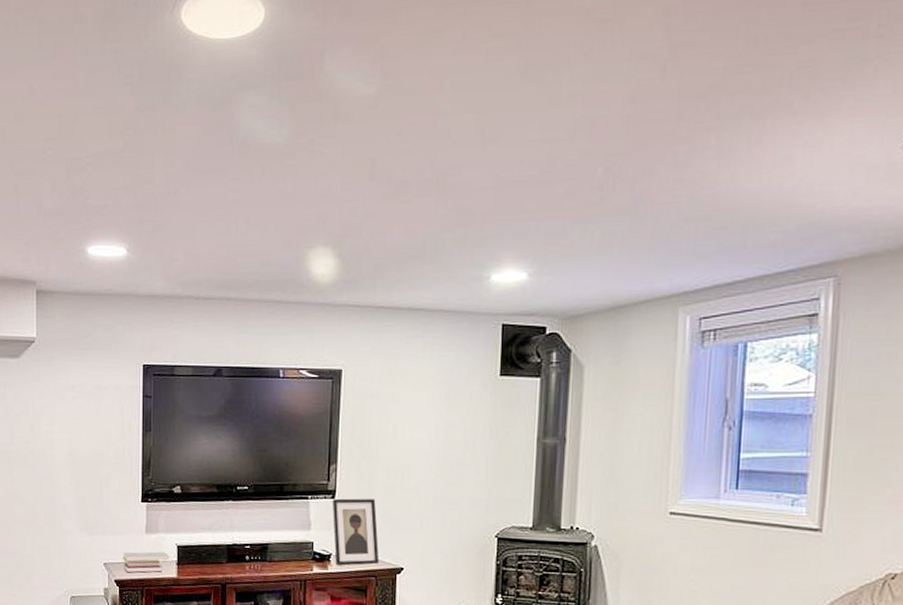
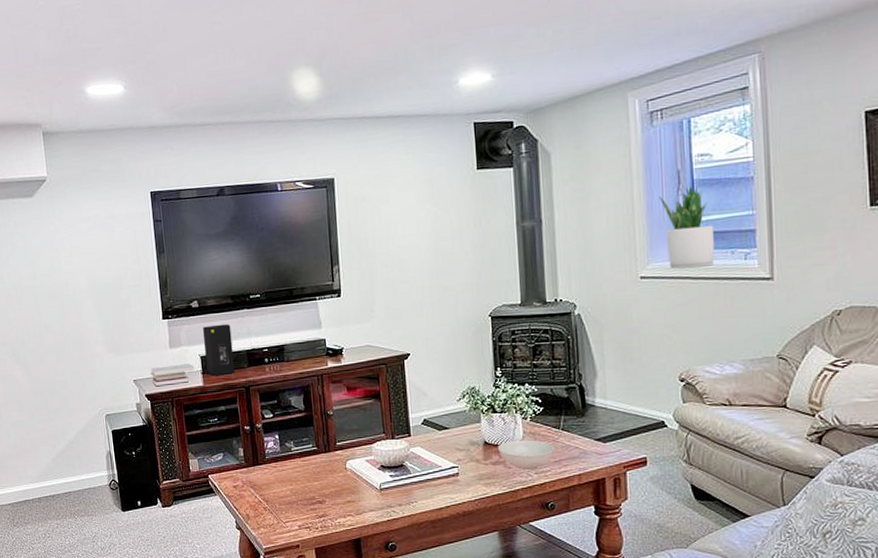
speaker: none [183,514,213,569] -> present [203,324,235,376]
picture frame: present [332,498,380,566] -> none [339,293,388,358]
planter: none [701,417,759,509] -> present [659,185,714,269]

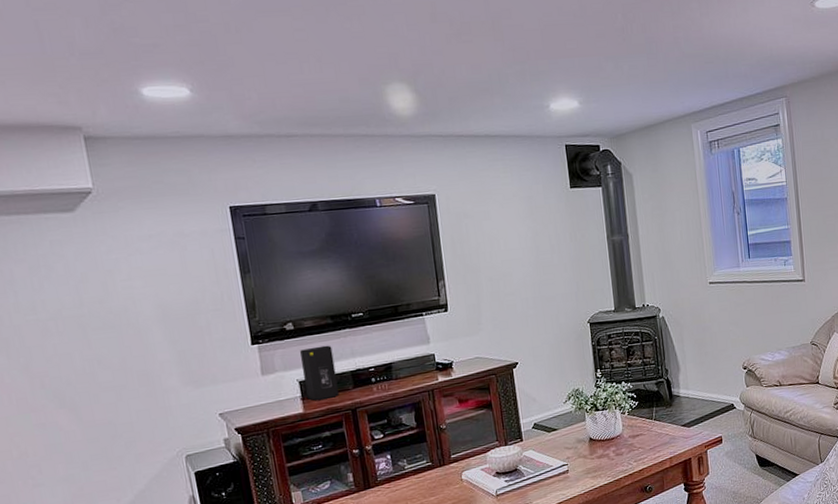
books: present [150,363,195,387] -> none [239,390,293,419]
bowl: present [497,439,554,469] -> none [601,431,649,459]
planter: present [659,185,714,269] -> none [720,205,763,275]

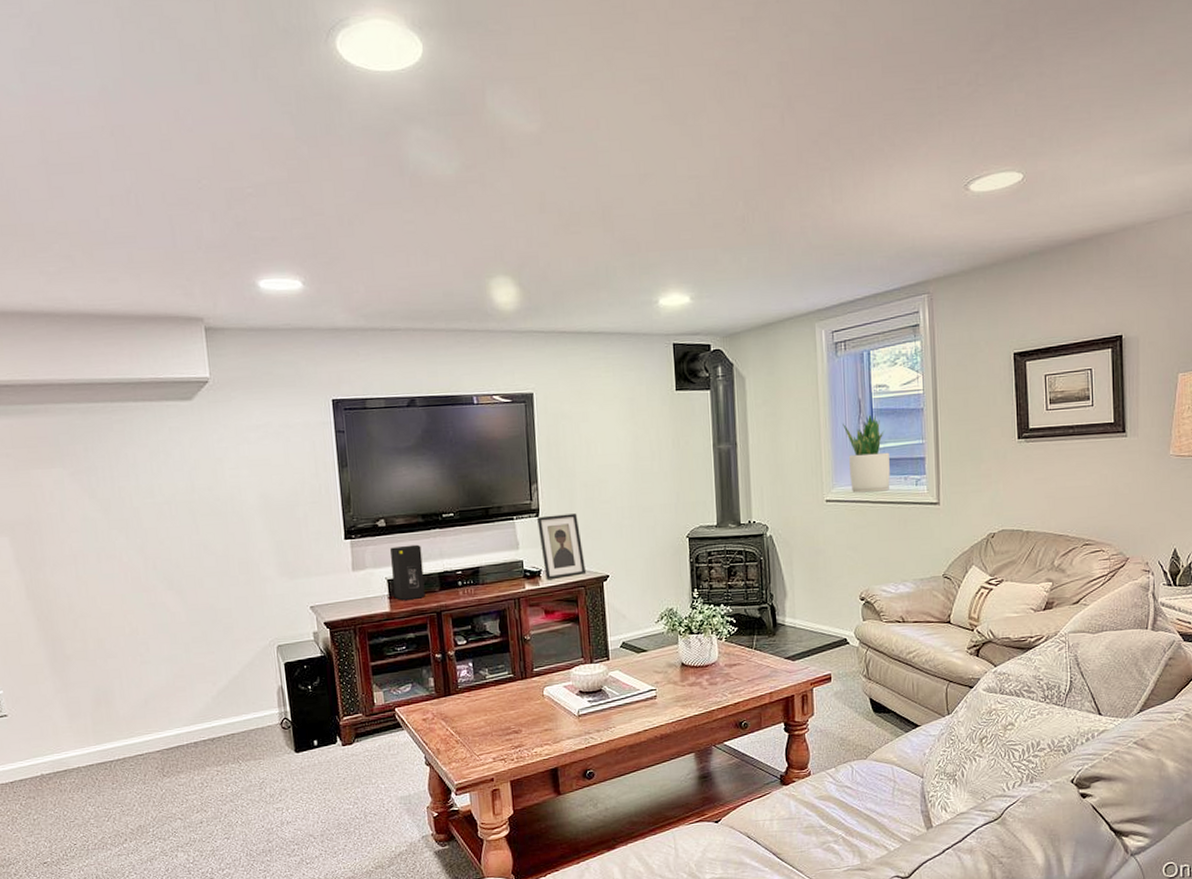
picture frame: none [446,306,497,371] -> present [537,513,587,581]
planter: none [720,205,763,275] -> present [843,414,890,493]

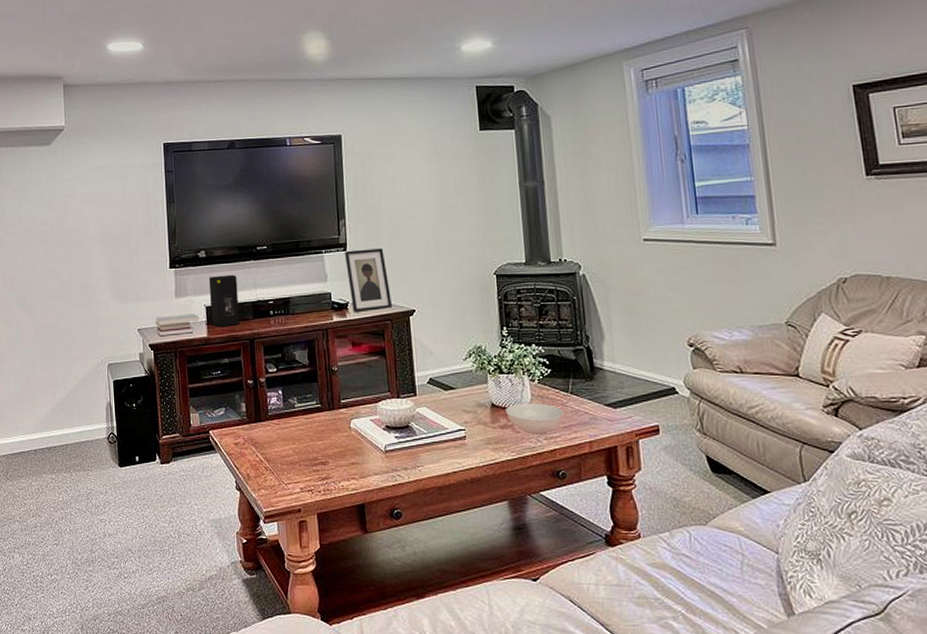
books: none [330,587,381,614] -> present [155,313,200,337]
bowl: none [693,660,747,690] -> present [504,403,564,435]
planter: present [843,414,890,493] -> none [658,151,716,232]

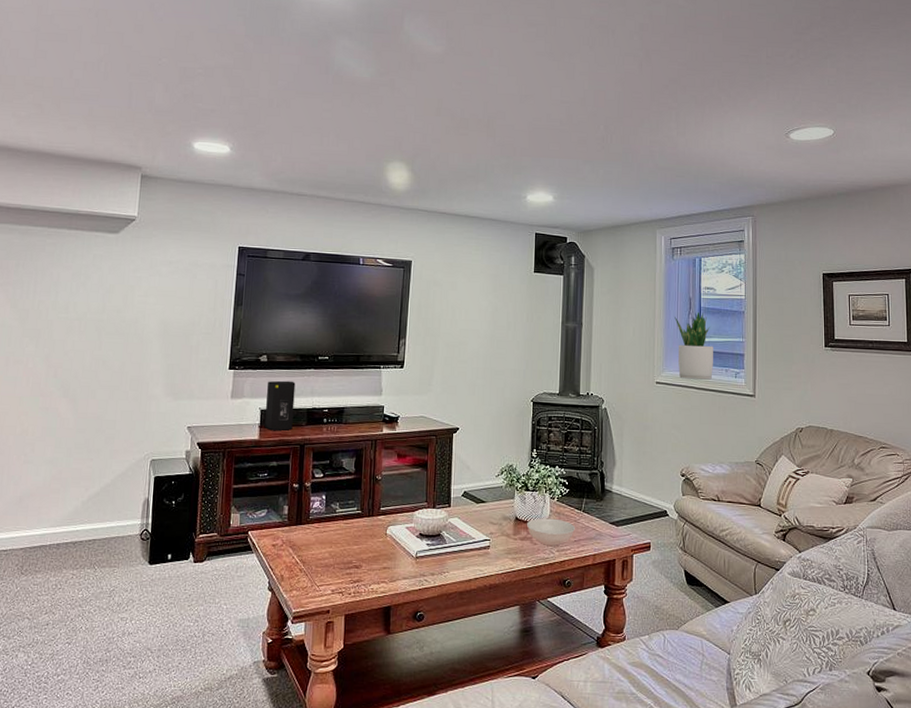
books: present [155,313,200,337] -> none [207,415,253,436]
picture frame: present [345,248,393,313] -> none [401,368,439,427]
planter: none [658,151,716,232] -> present [675,311,713,380]

